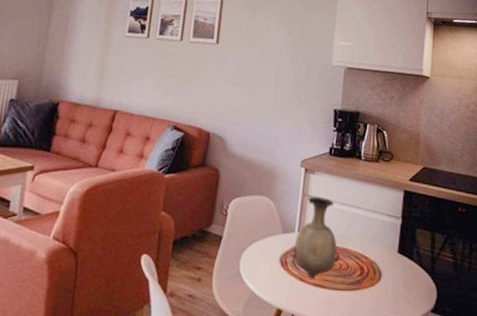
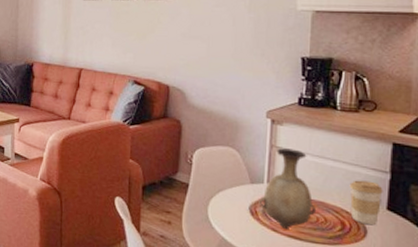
coffee cup: none [368,226,396,269] -> present [349,180,383,226]

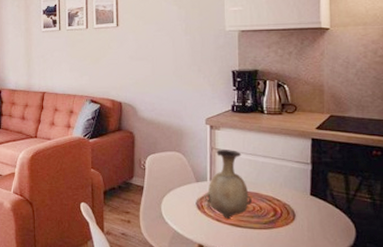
coffee cup: present [349,180,383,226] -> none [278,172,306,210]

